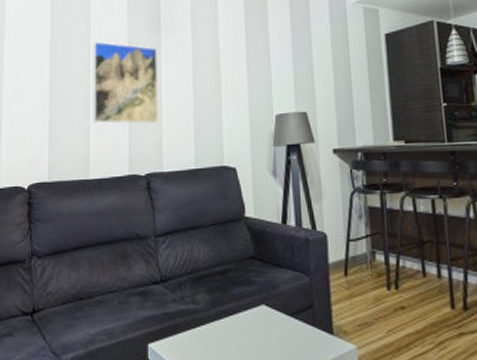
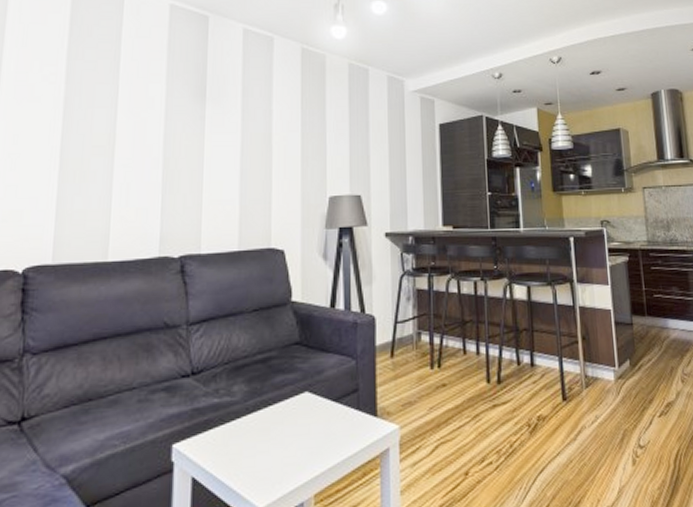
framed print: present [92,41,159,125] -> none [116,106,202,202]

